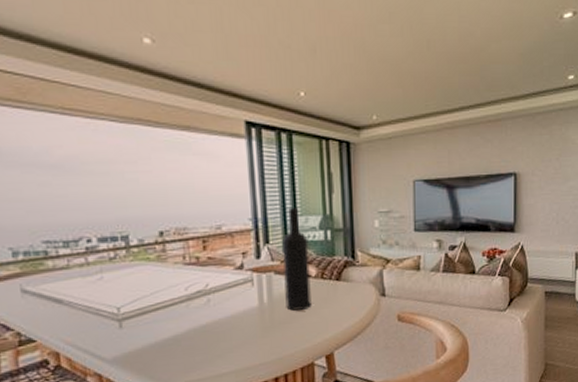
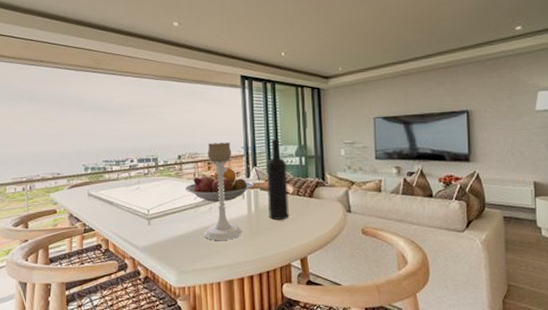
fruit bowl: none [170,246,267,293] -> present [184,167,255,202]
candle holder: none [200,213,252,342] -> present [204,142,242,240]

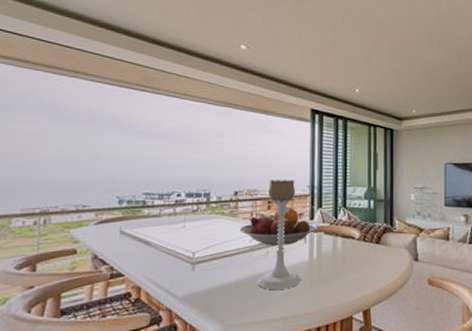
wine bottle: present [267,139,289,220] -> none [332,180,355,267]

